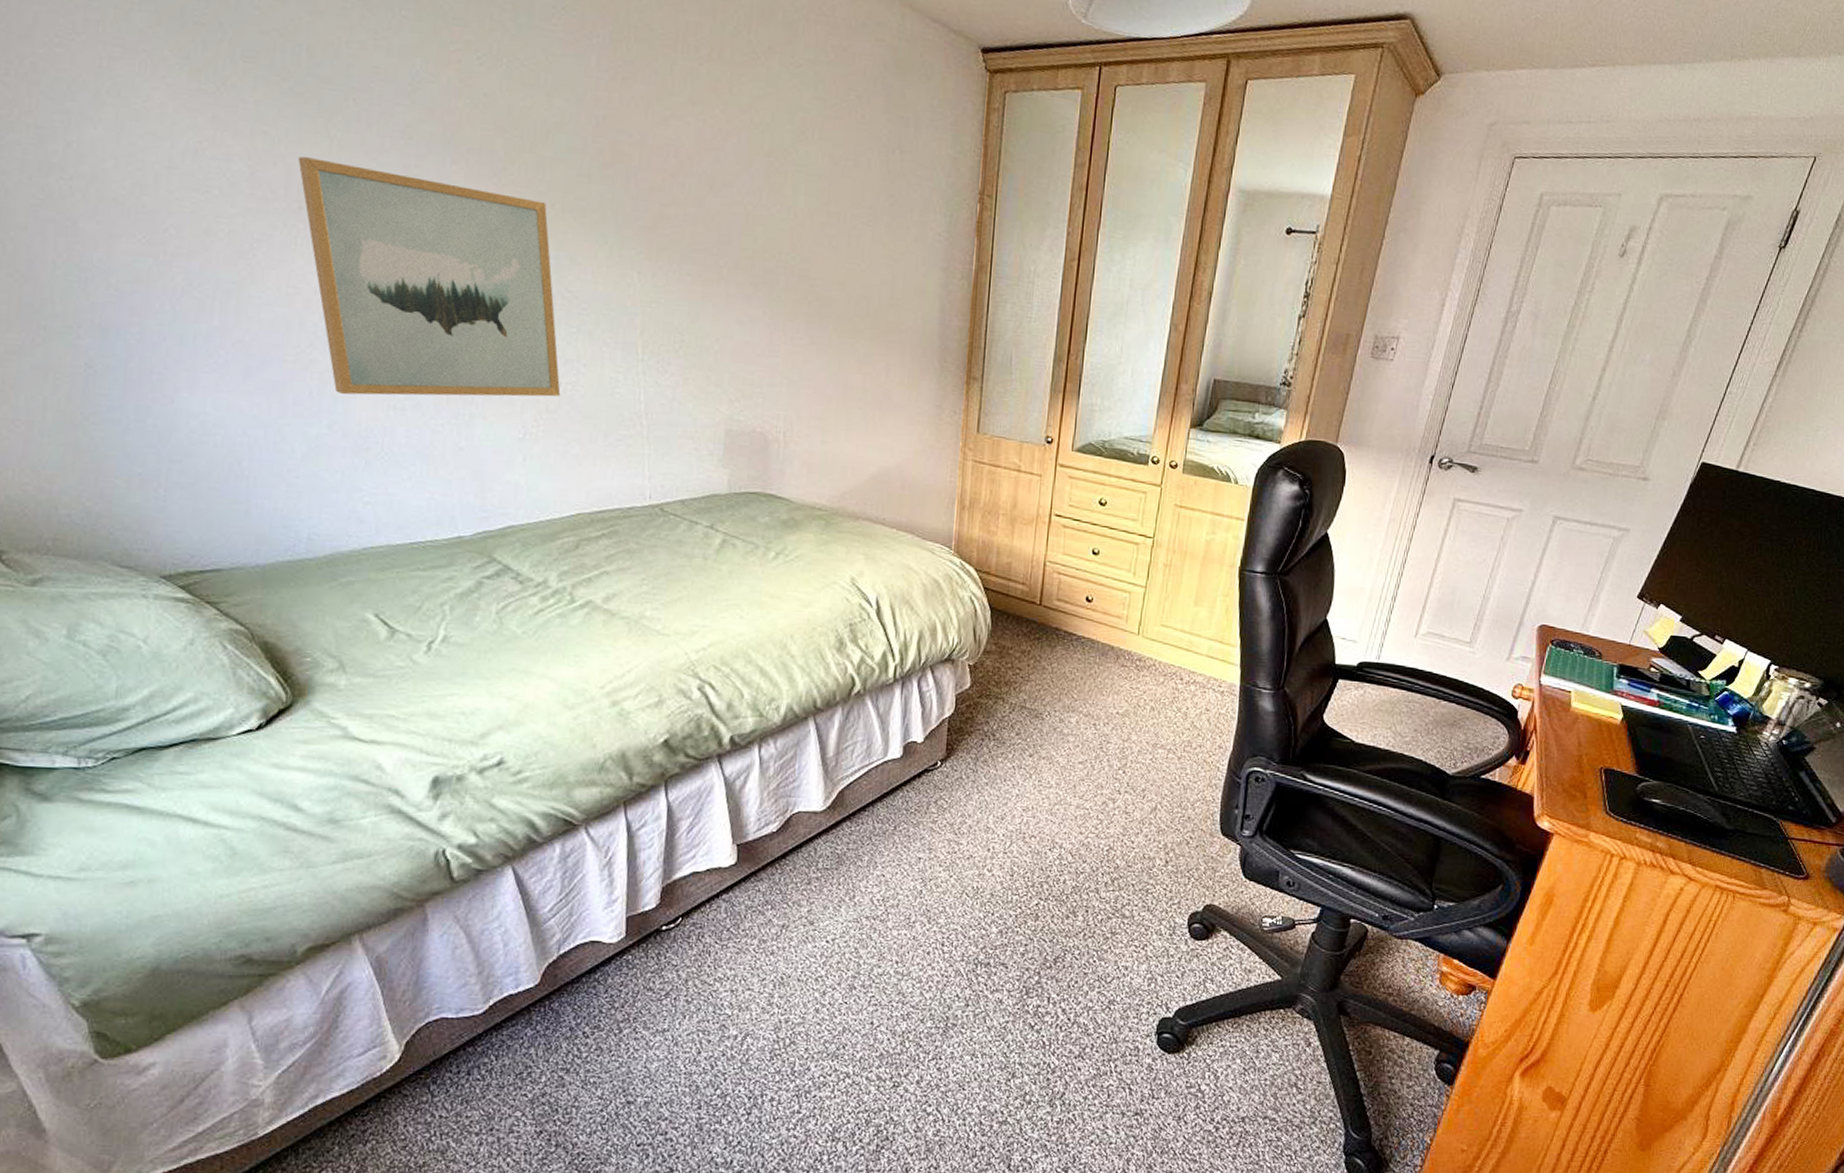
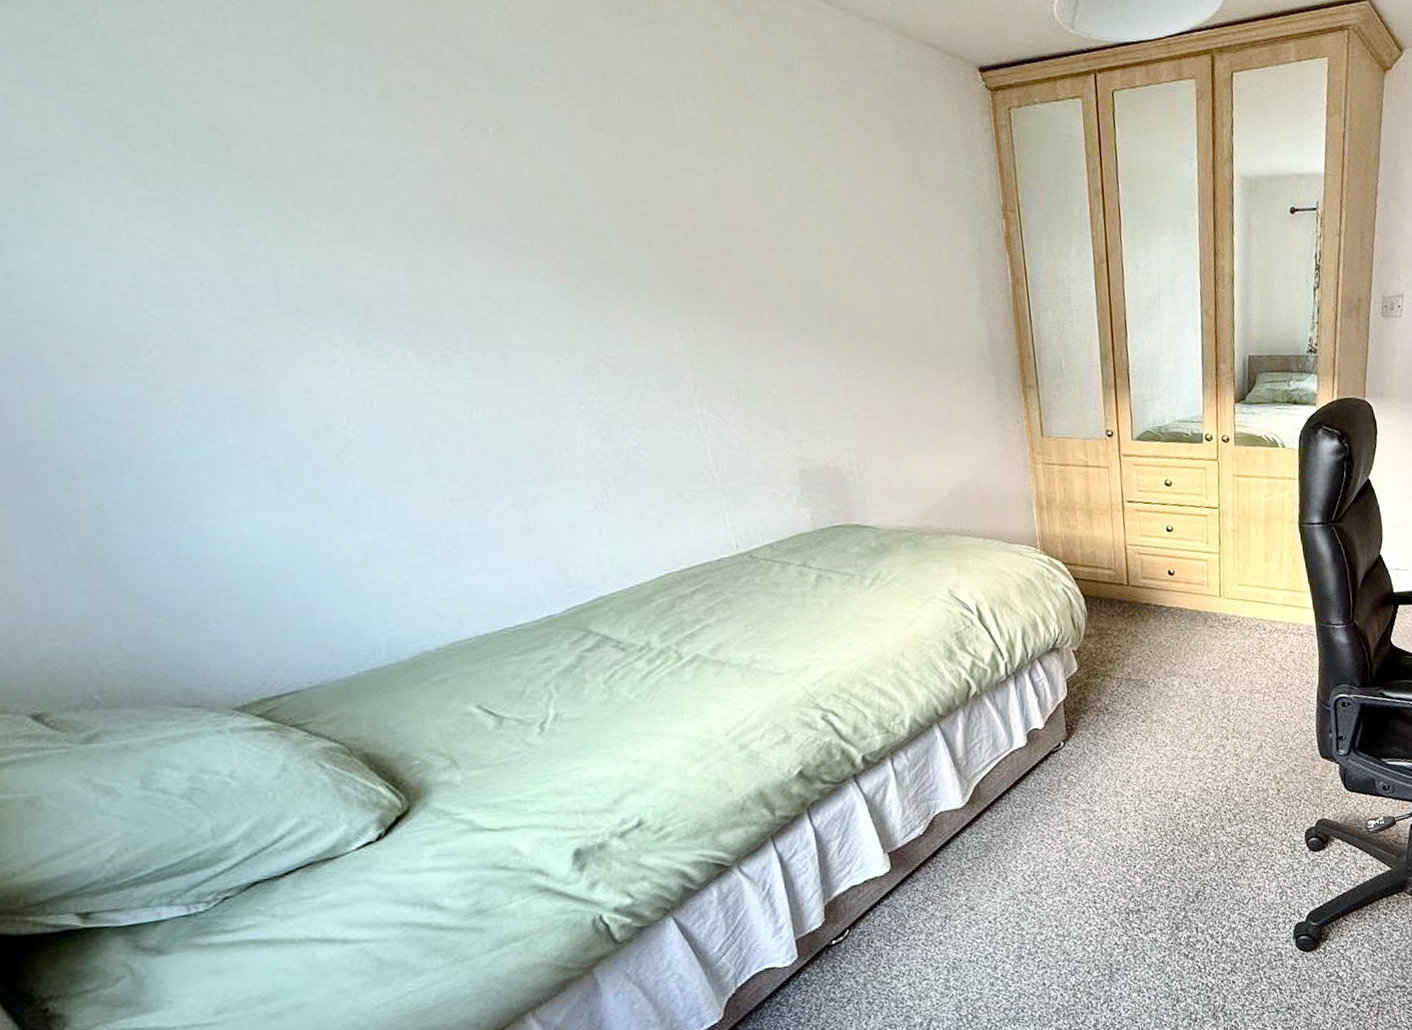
wall art: present [298,157,561,397] -> none [283,255,625,495]

